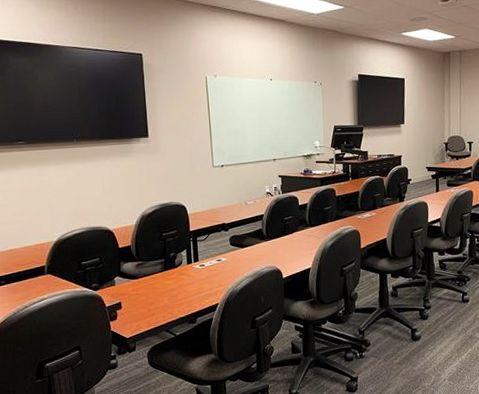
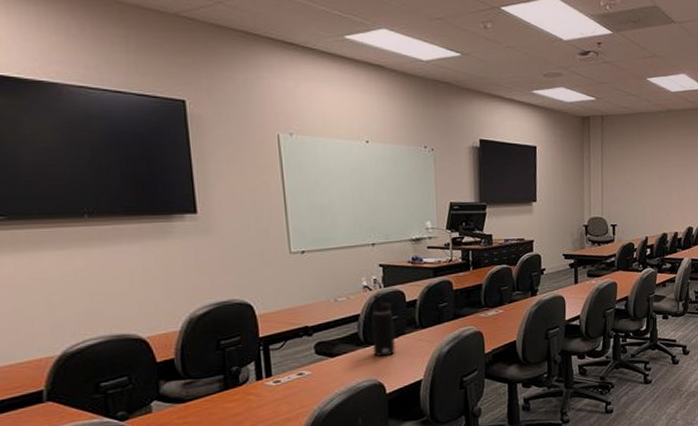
water bottle: none [272,200,291,249] -> present [371,295,396,357]

